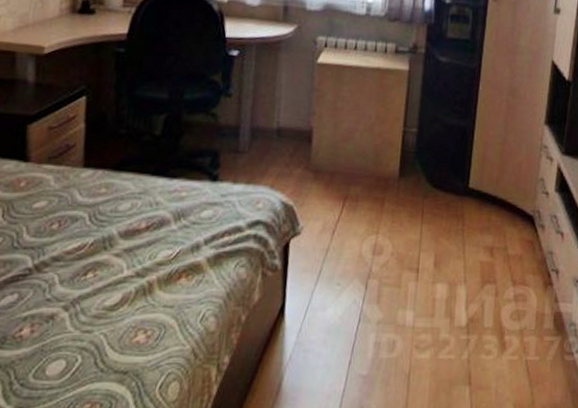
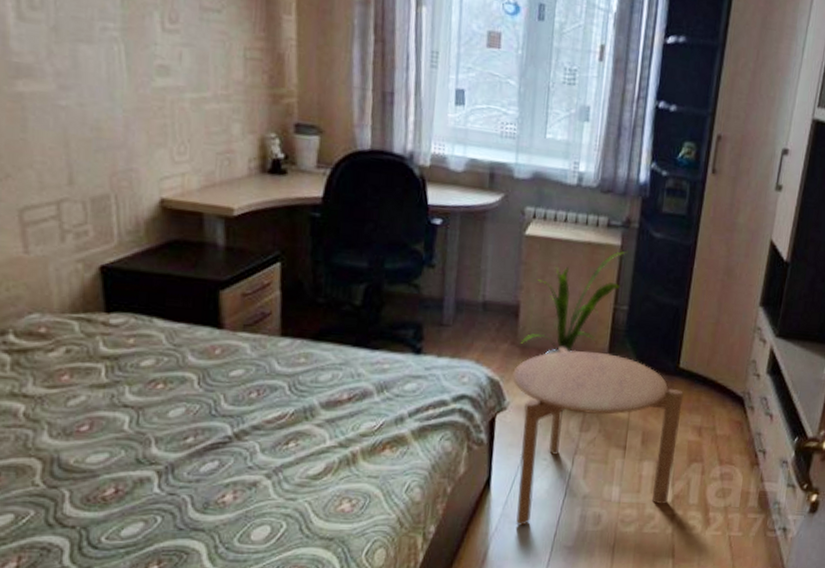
side table: none [306,170,474,354] -> present [512,347,684,526]
house plant: none [313,76,414,178] -> present [520,251,626,354]

